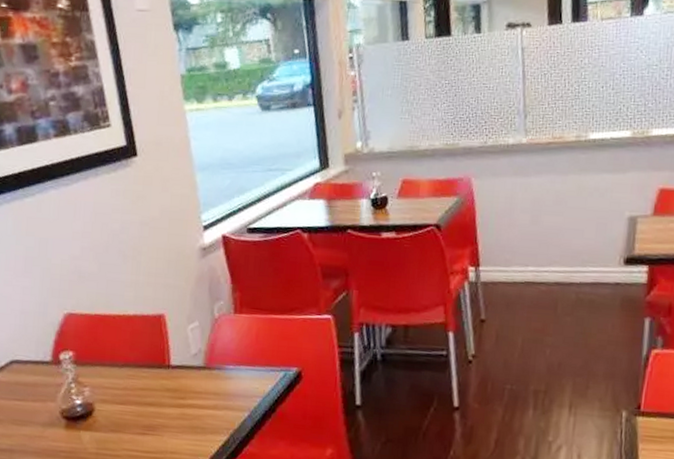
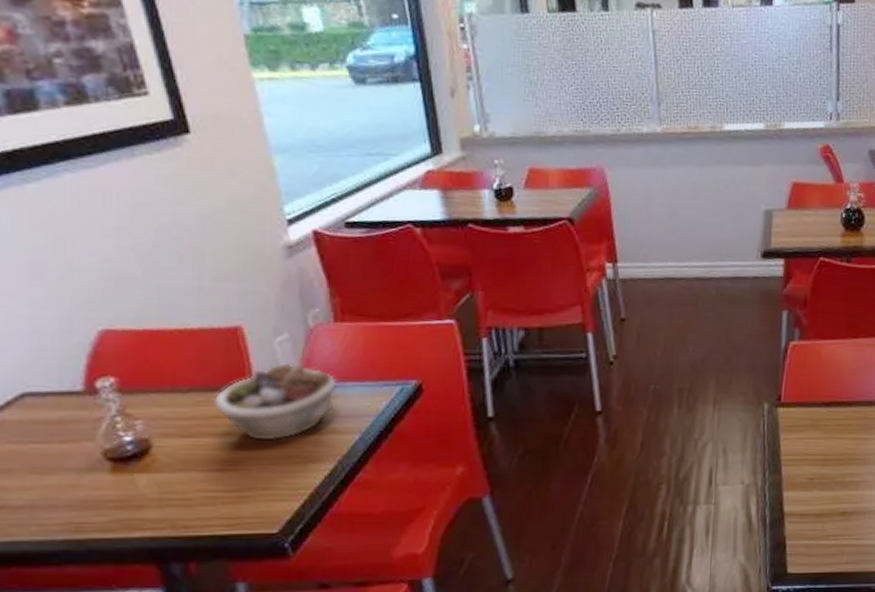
succulent planter: none [140,347,233,413] -> present [214,363,337,441]

